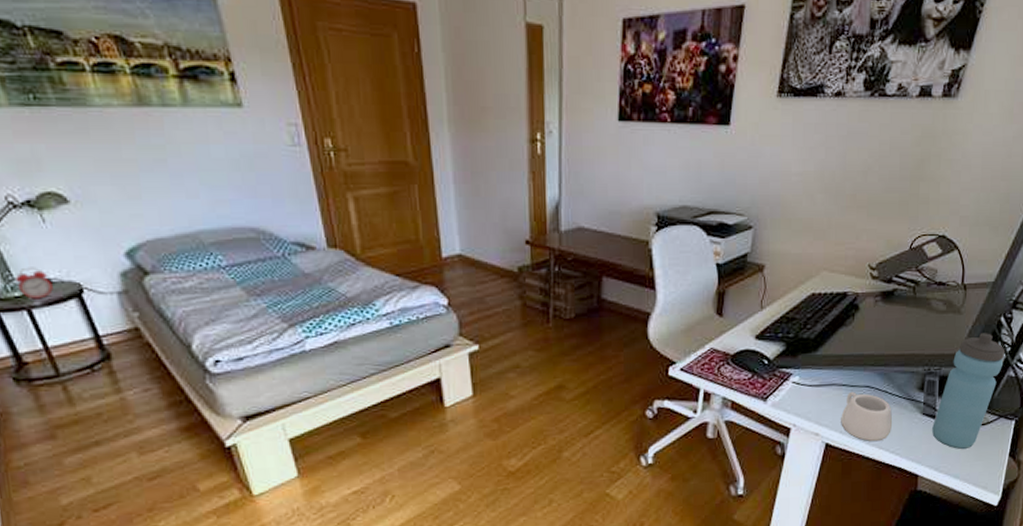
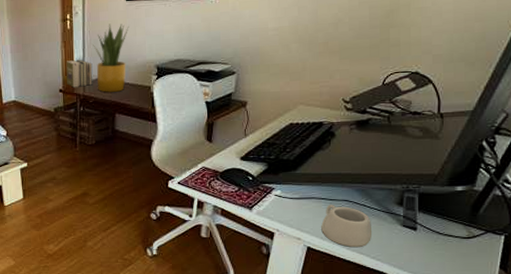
books: none [535,199,572,239] -> present [66,60,93,88]
planter: none [573,151,622,247] -> present [93,23,129,92]
water bottle: present [932,333,1005,449] -> none [414,156,489,259]

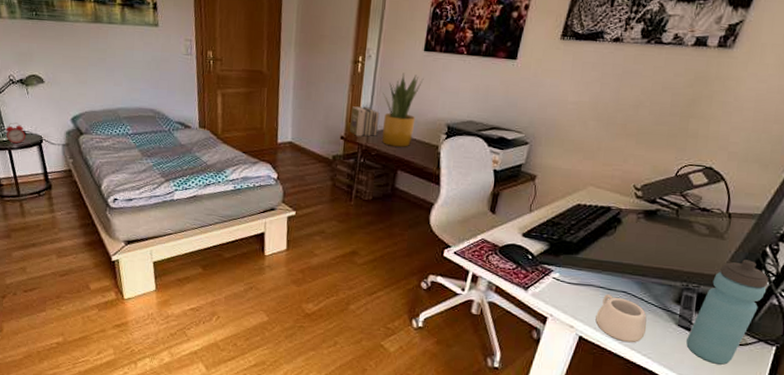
water bottle: none [414,156,489,259] -> present [686,259,769,365]

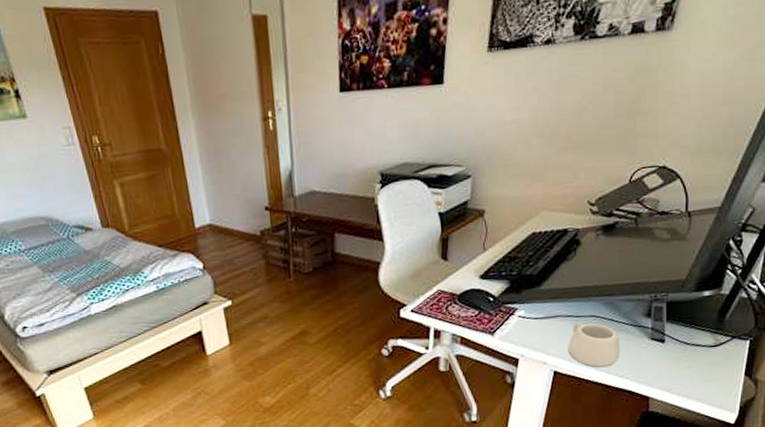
books: present [350,106,380,137] -> none [271,168,305,204]
planter: present [382,72,424,147] -> none [302,121,345,208]
water bottle: present [686,259,769,365] -> none [662,257,736,371]

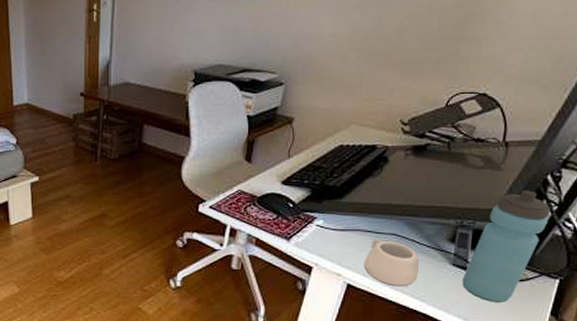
water bottle: none [662,257,736,371] -> present [462,190,551,302]

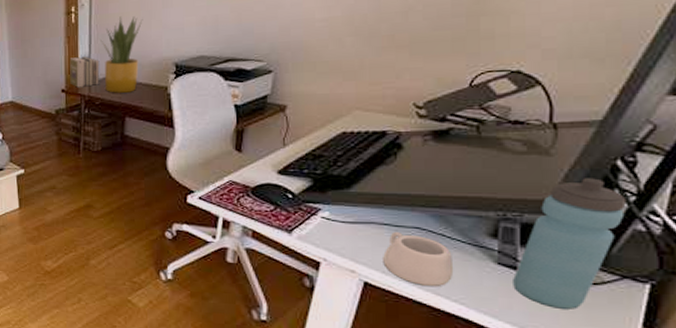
books: none [89,59,120,91] -> present [69,57,100,88]
planter: none [122,18,166,99] -> present [100,16,143,93]

